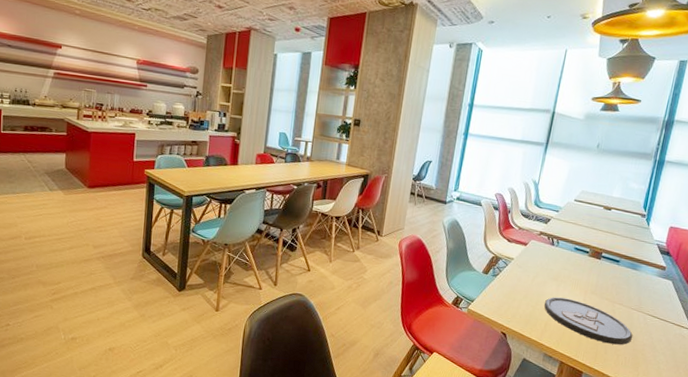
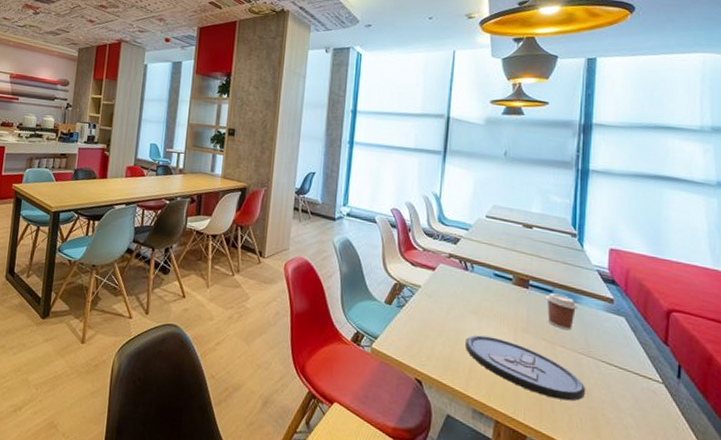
coffee cup: none [612,263,638,292] -> present [545,293,579,331]

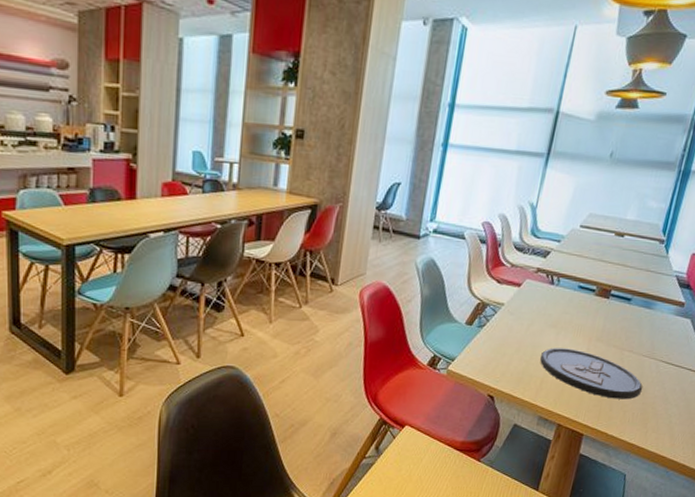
coffee cup: present [545,293,579,331] -> none [622,301,652,336]

